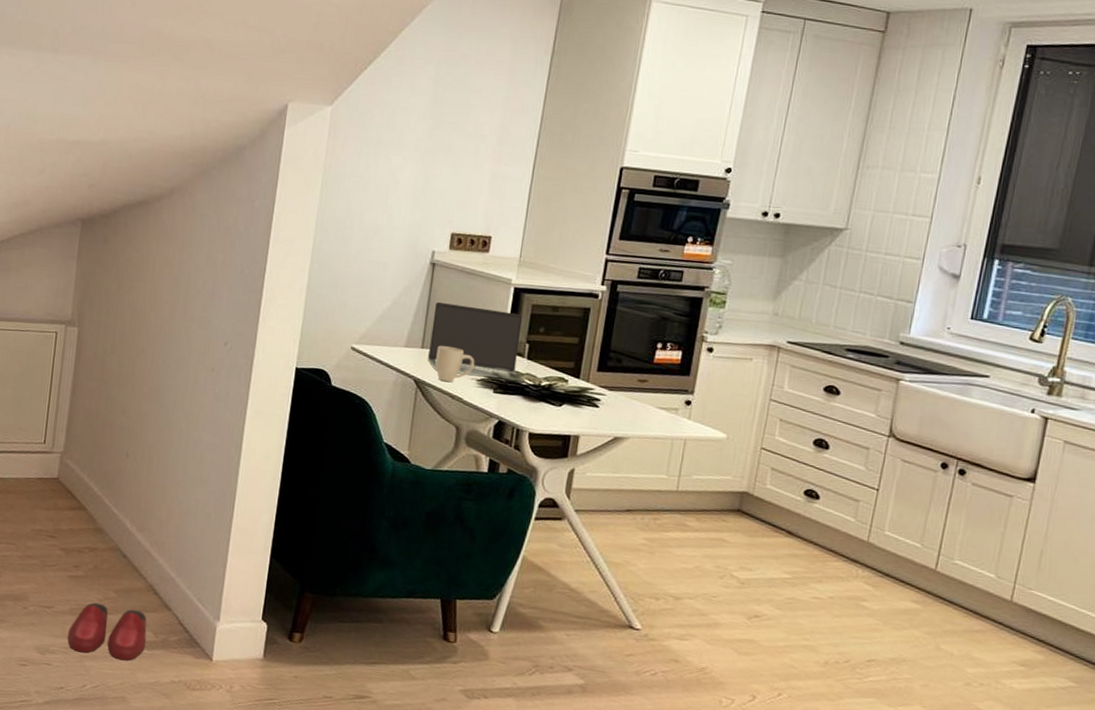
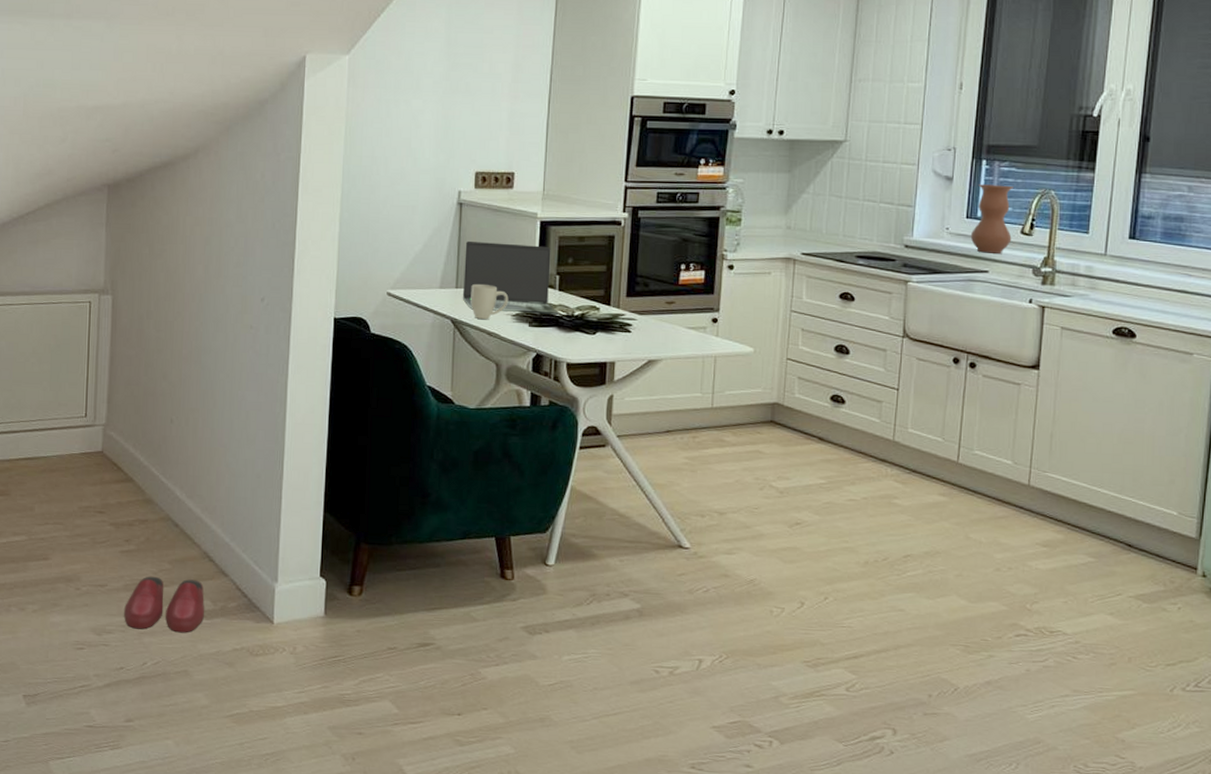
vase: none [973,284,1026,359] -> present [970,184,1013,254]

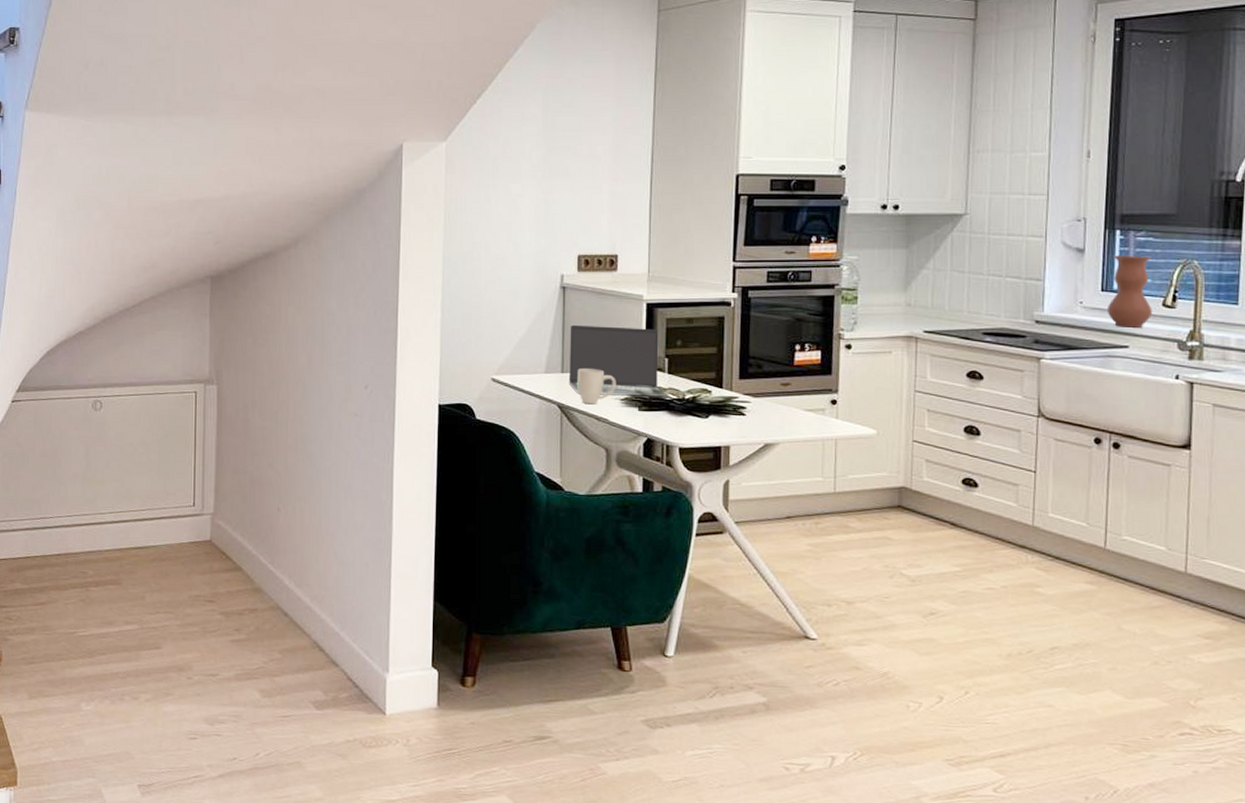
slippers: present [124,576,204,633] -> none [236,665,316,724]

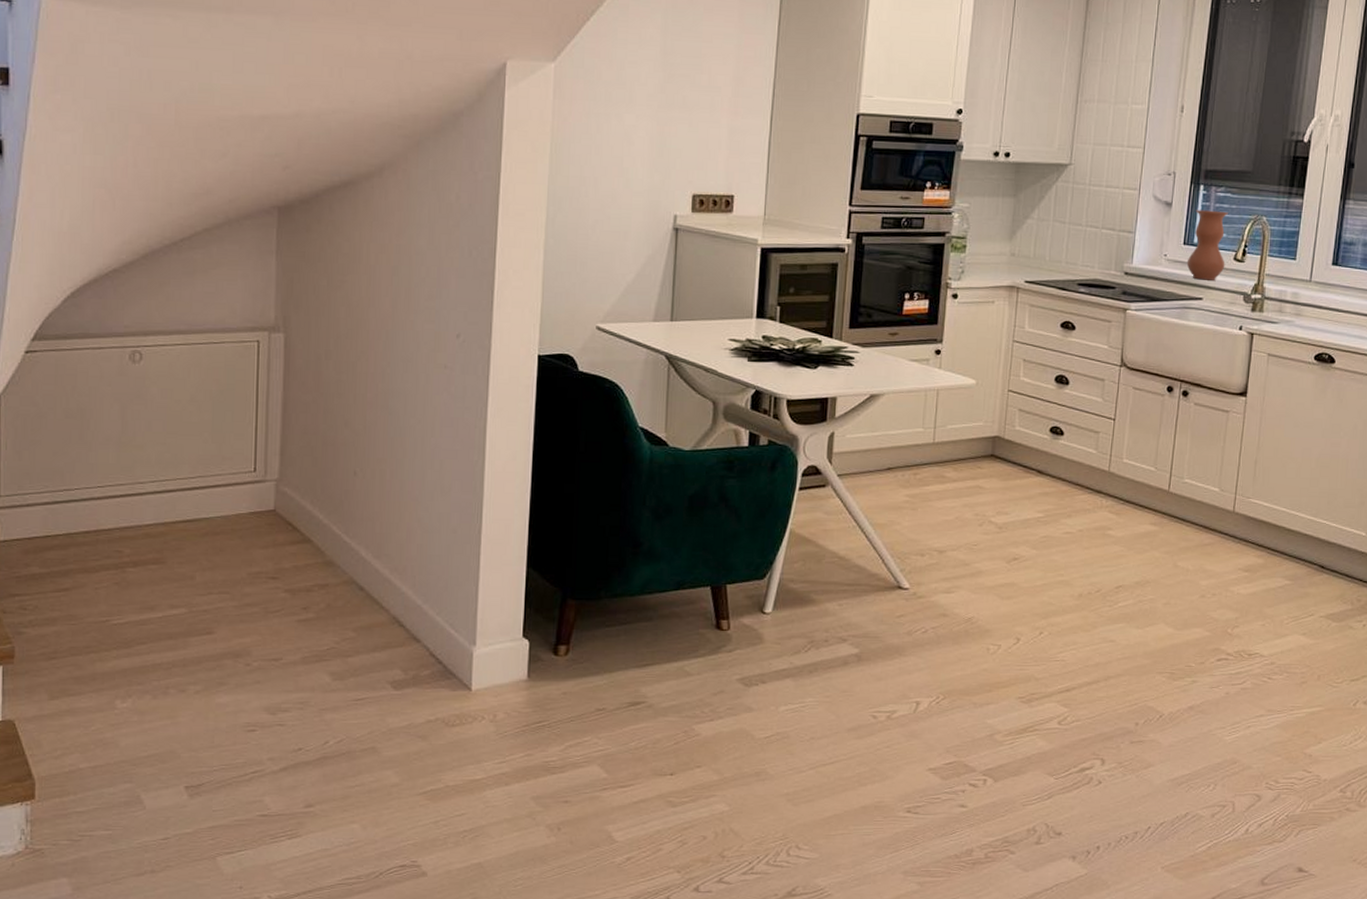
laptop: present [570,324,670,400] -> none [679,269,781,350]
mug: present [577,369,616,405] -> none [686,317,727,355]

